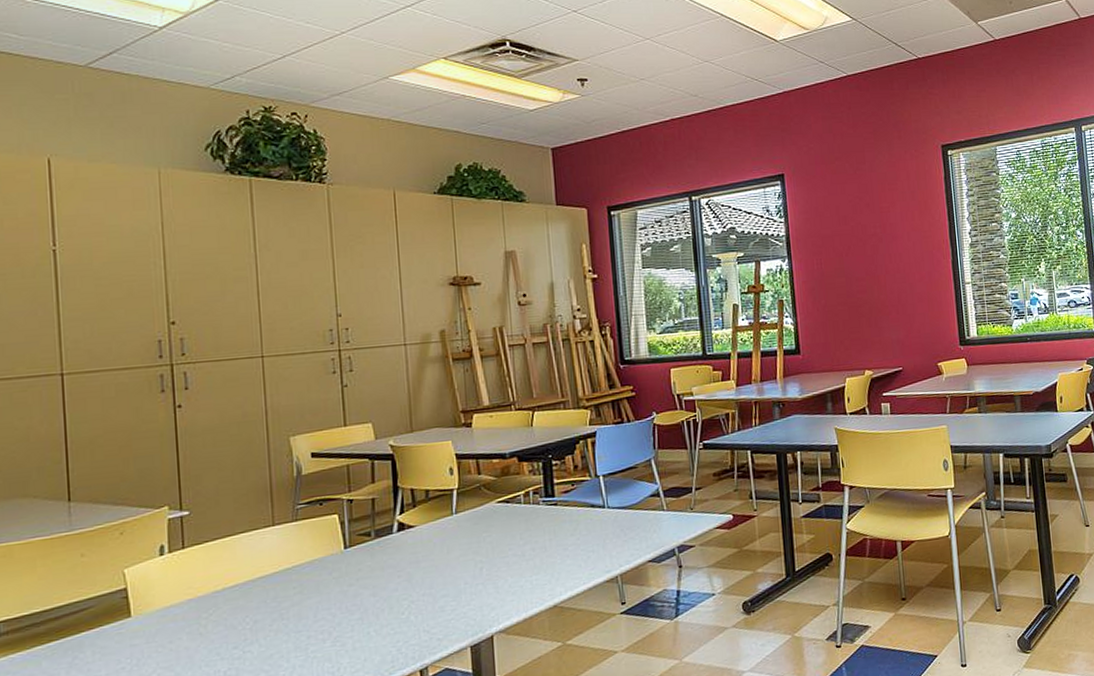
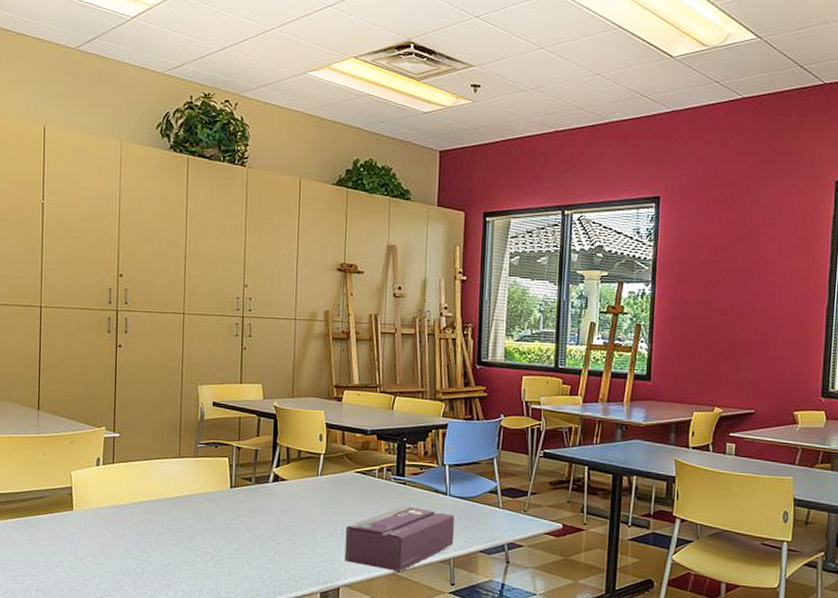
tissue box: none [493,527,619,605] -> present [344,506,455,571]

